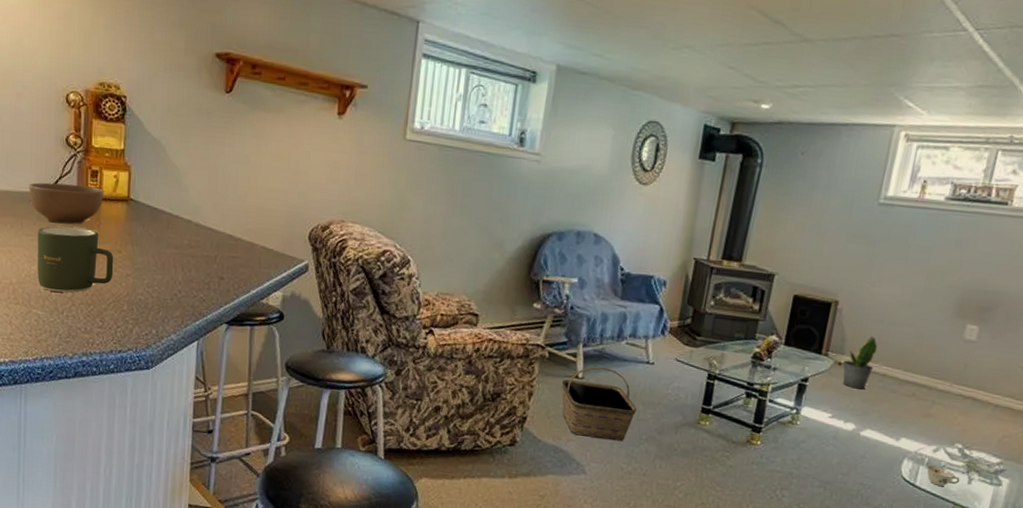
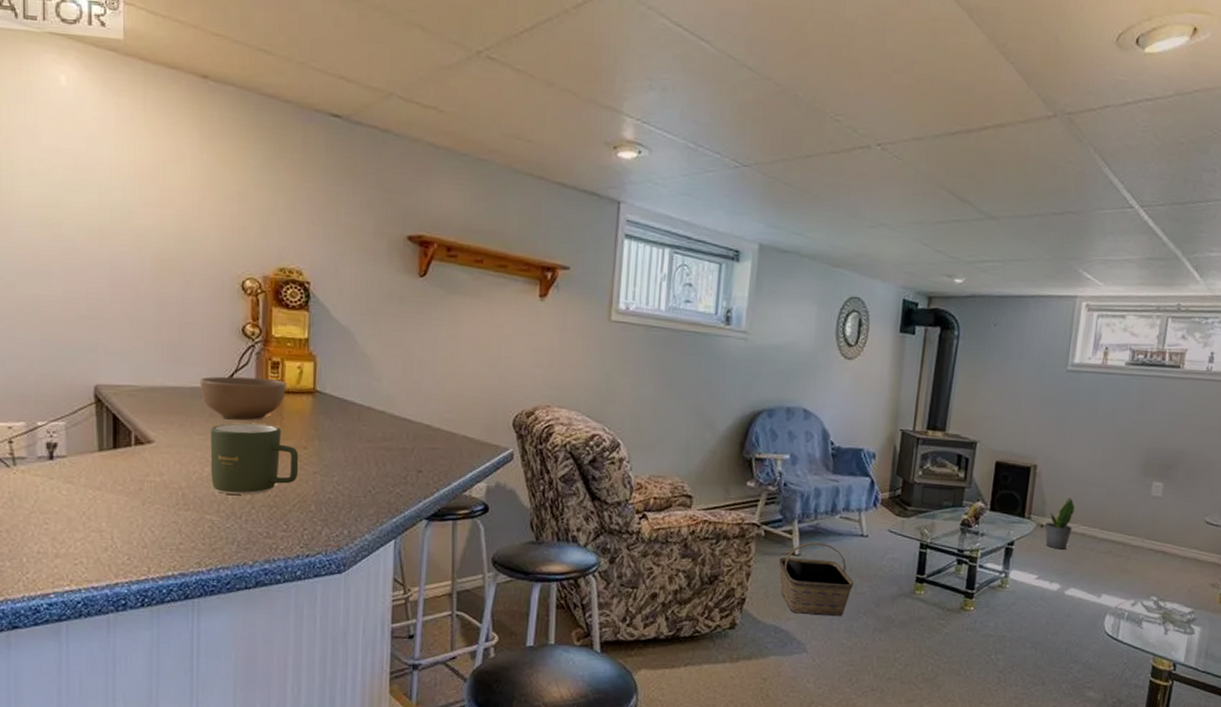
teacup: present [926,465,960,487] -> none [1126,619,1158,639]

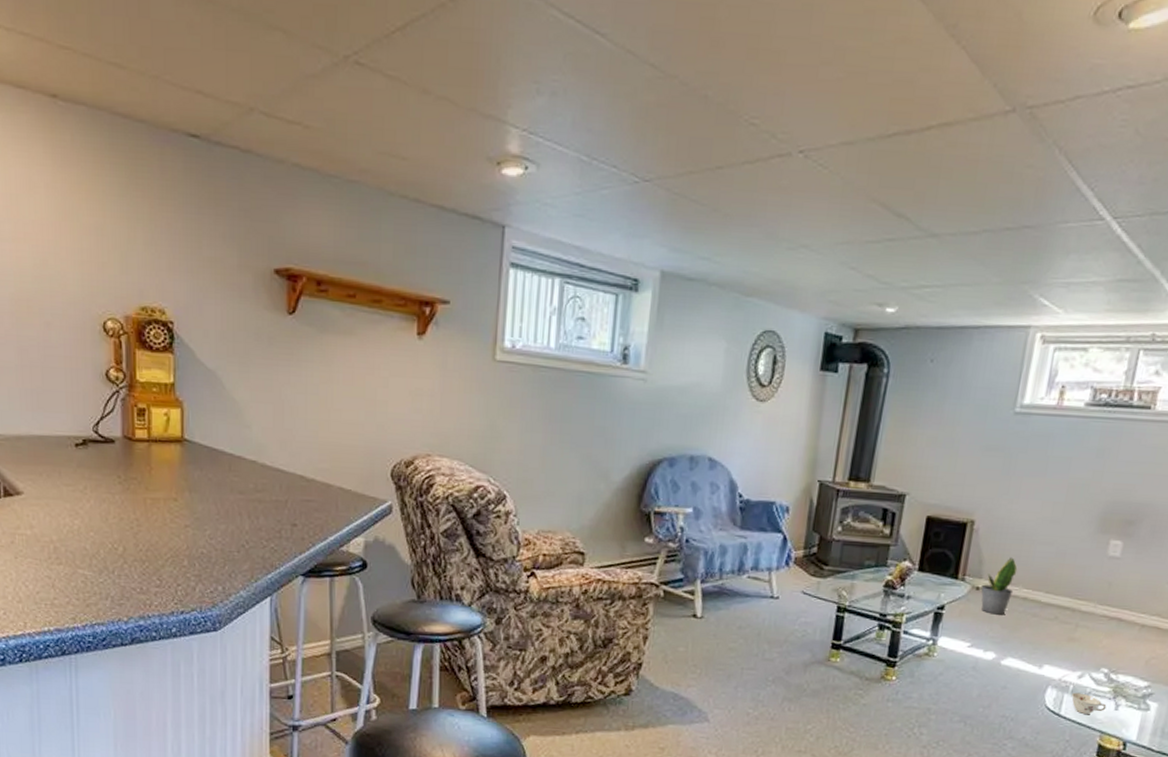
bowl: present [200,376,287,421] -> none [65,424,154,471]
mug: present [210,423,299,495] -> none [78,473,170,549]
basket: present [778,542,853,617] -> none [679,603,761,685]
teacup: none [1126,619,1158,639] -> present [1071,692,1107,715]

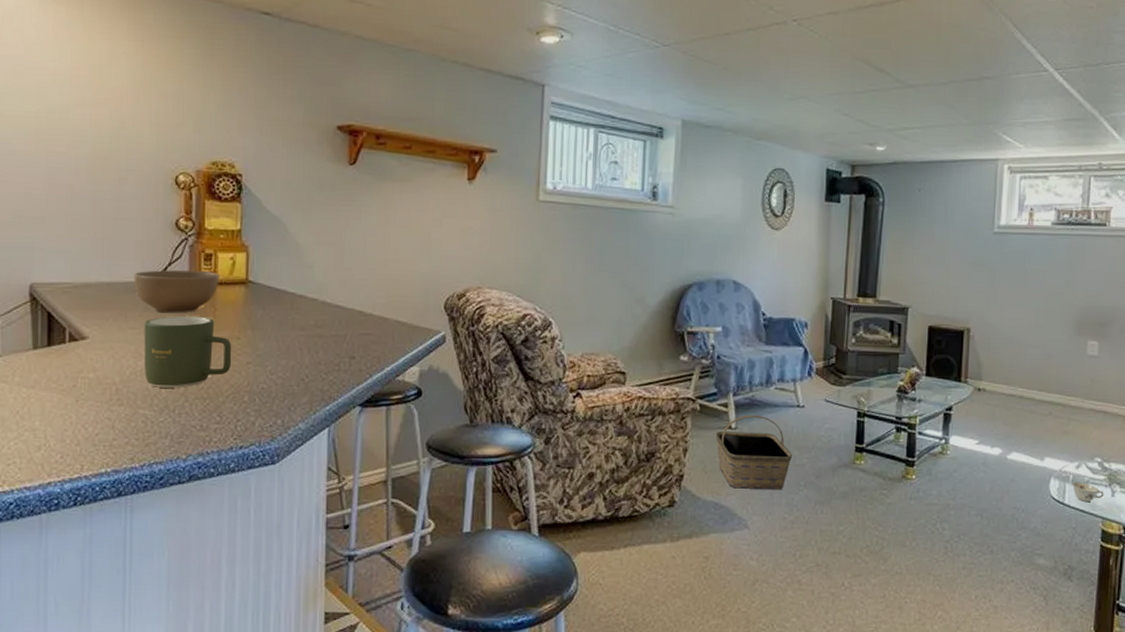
bowl: none [65,424,154,471] -> present [133,270,220,313]
mug: none [78,473,170,549] -> present [143,316,232,388]
basket: none [679,603,761,685] -> present [715,414,792,490]
potted plant: present [981,557,1018,615] -> none [982,360,1012,413]

